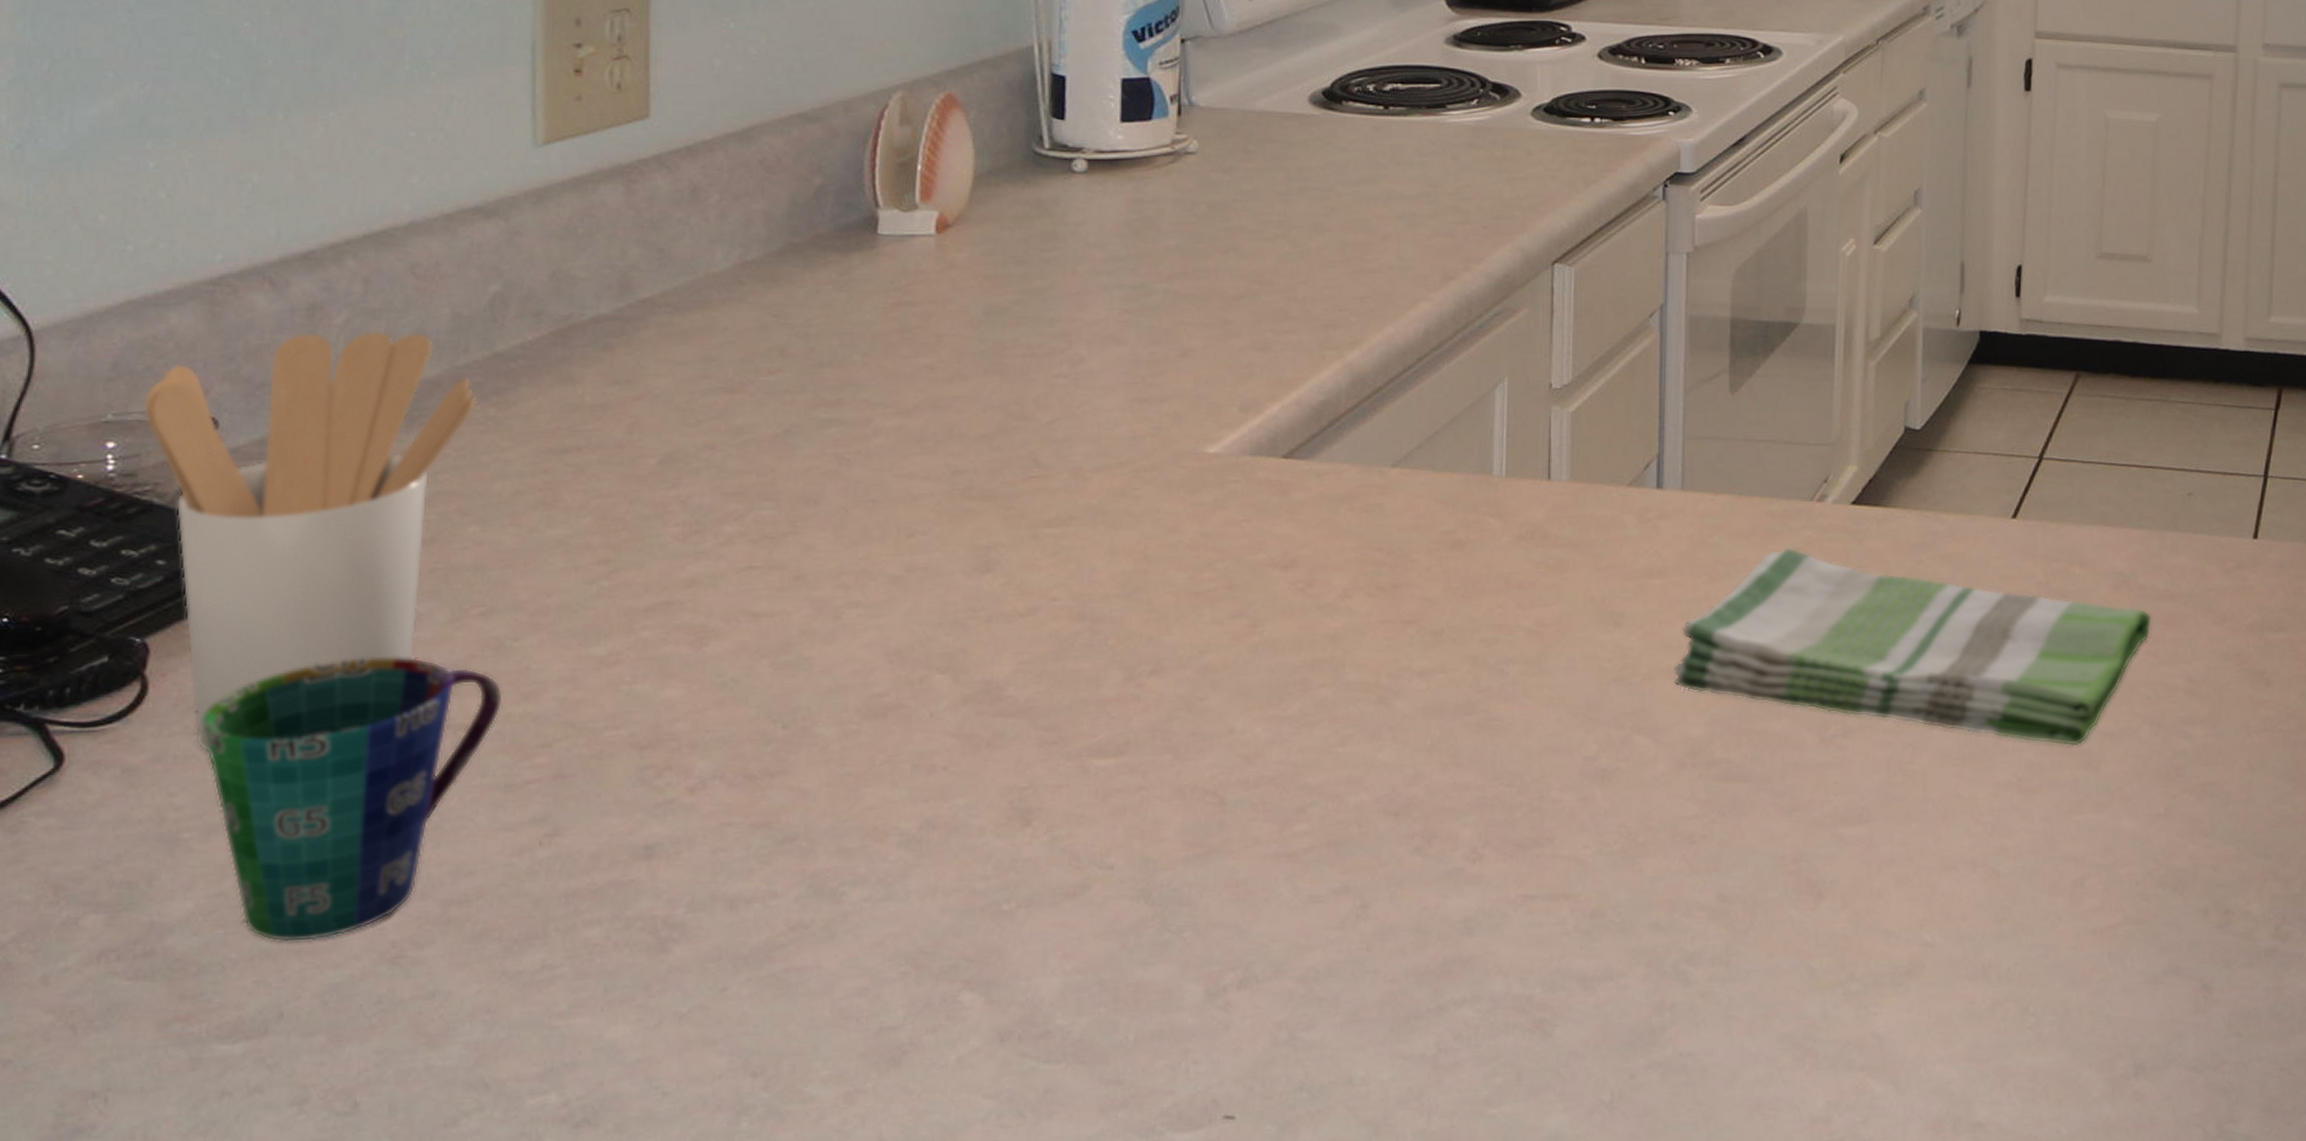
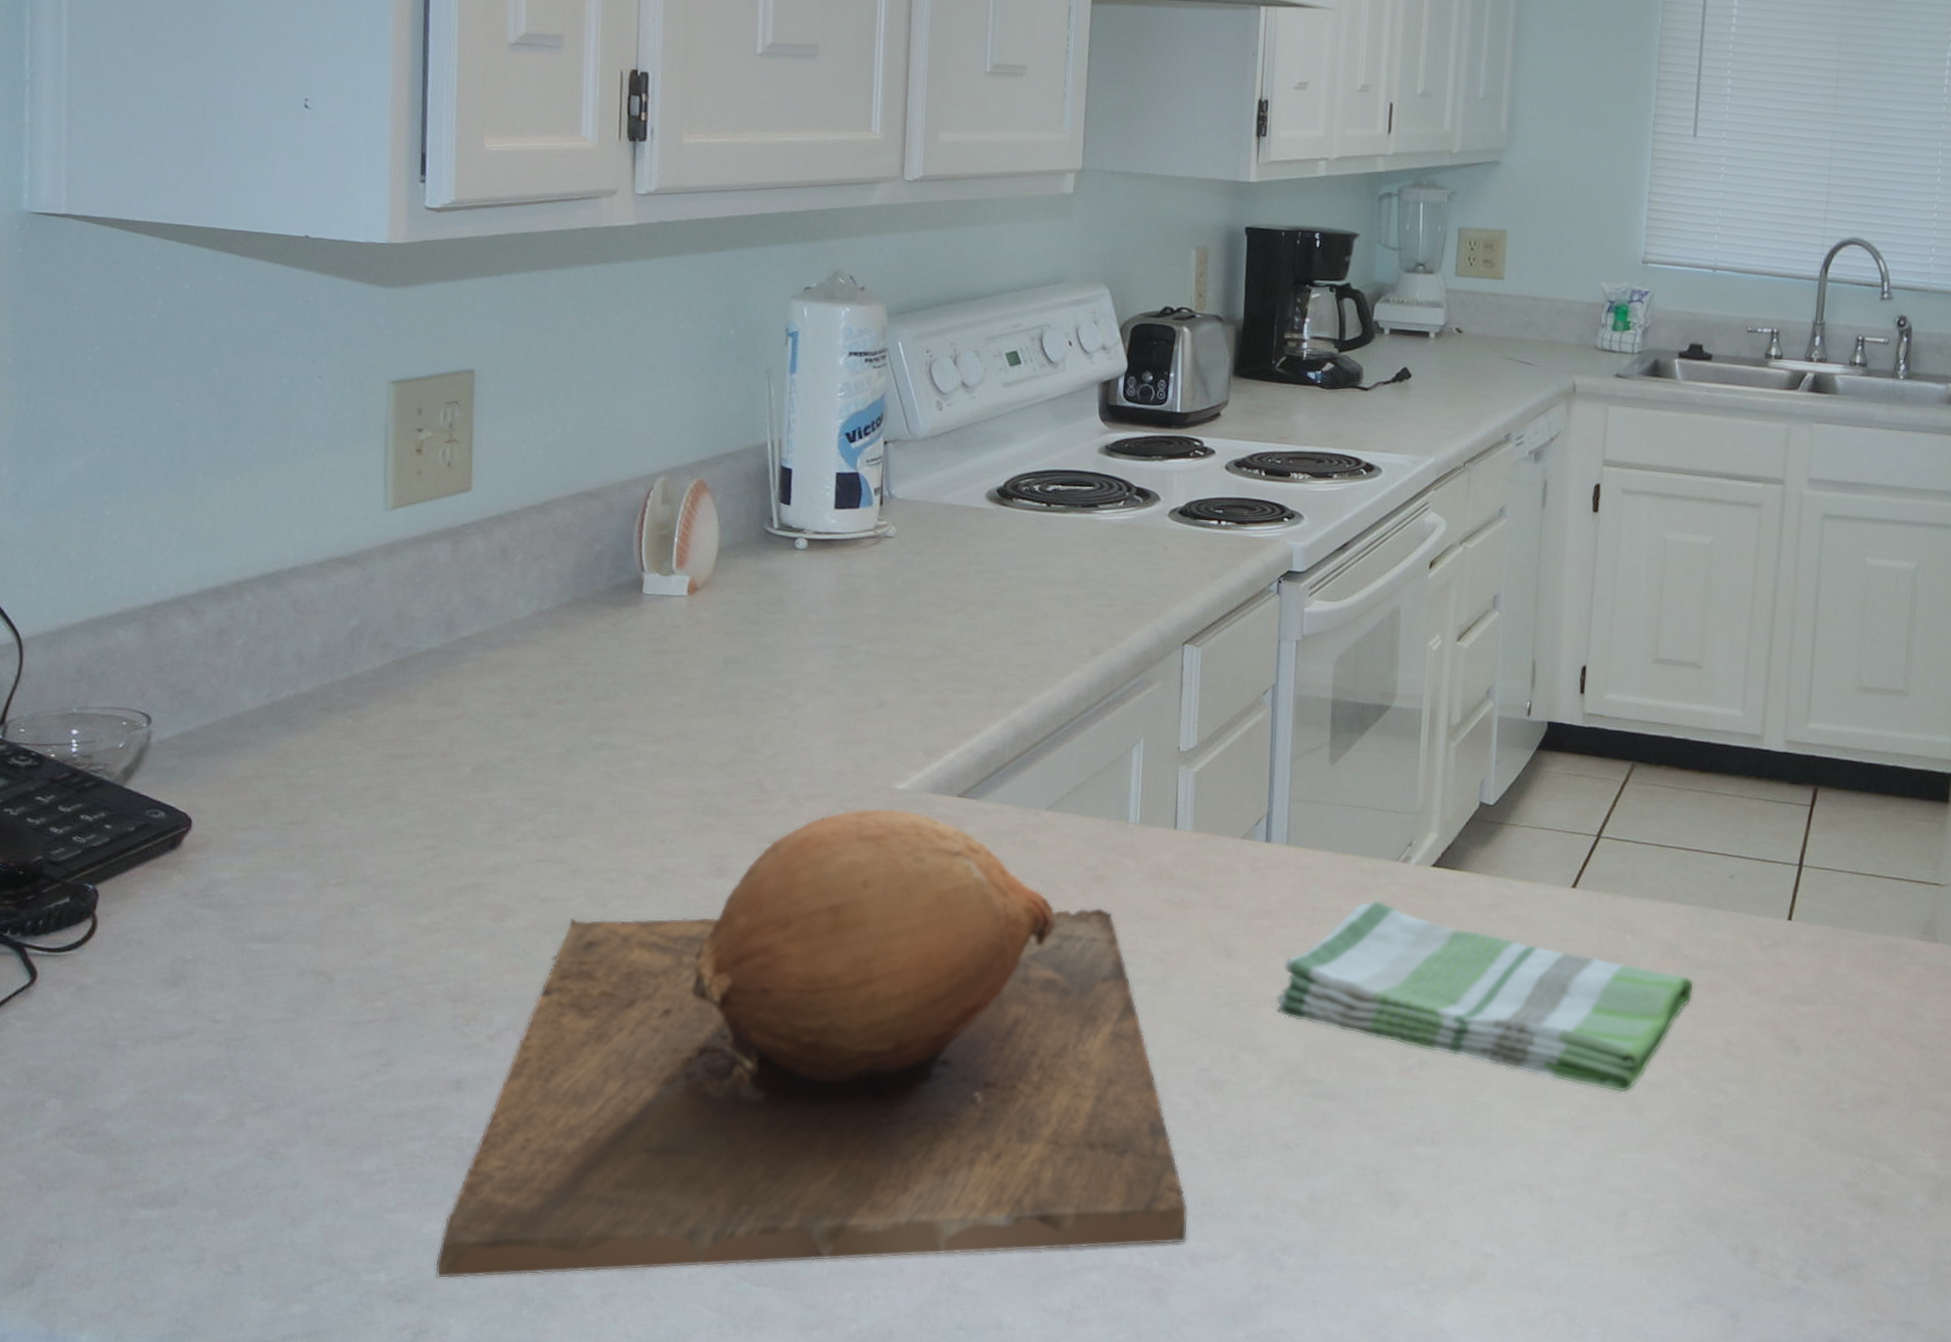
utensil holder: present [142,331,477,755] -> none [98,650,339,981]
cup: present [203,657,503,943] -> none [135,913,353,1135]
chopping board: none [624,476,1575,1094] -> present [435,808,1188,1279]

